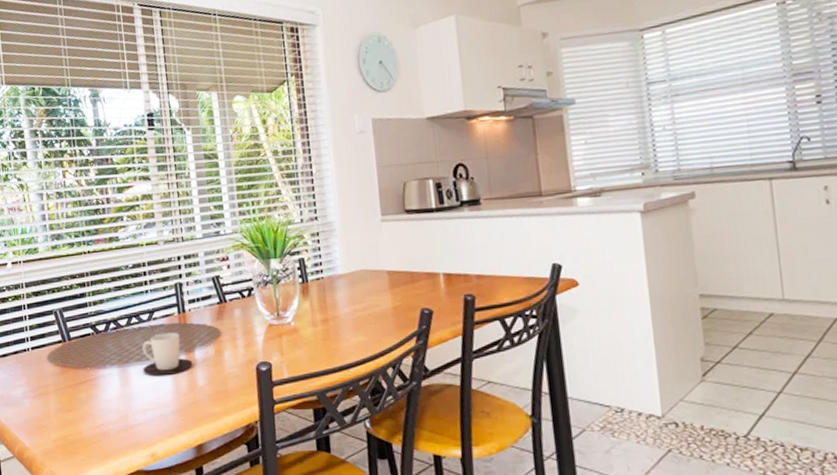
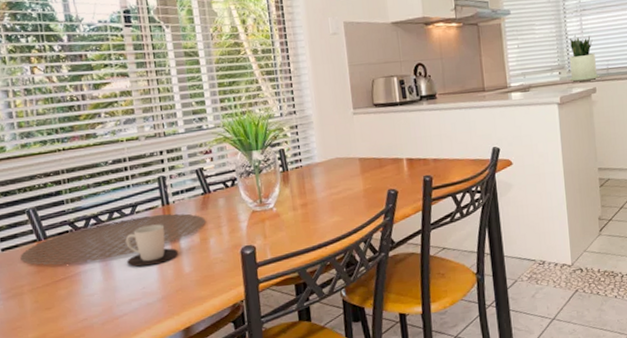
planter: none [655,127,701,186] -> present [569,36,600,83]

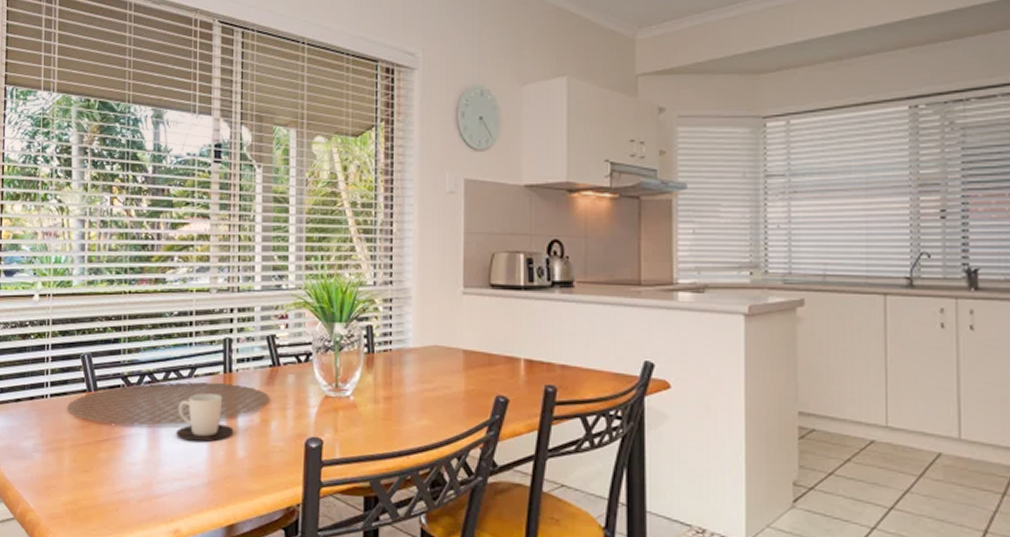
planter: present [569,36,600,83] -> none [765,227,812,289]

